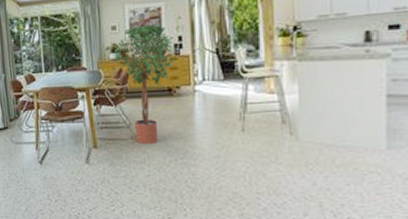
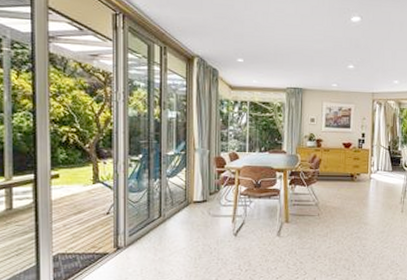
potted tree: present [114,23,176,145] -> none [310,120,359,221]

